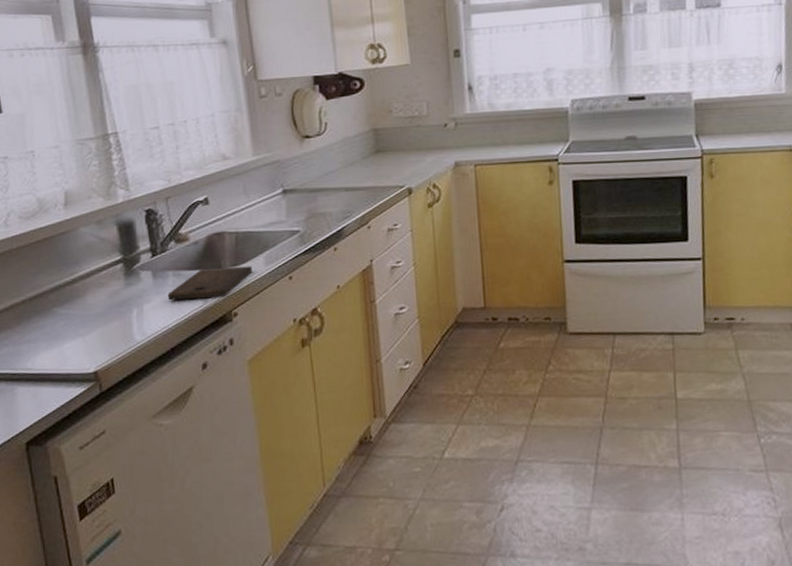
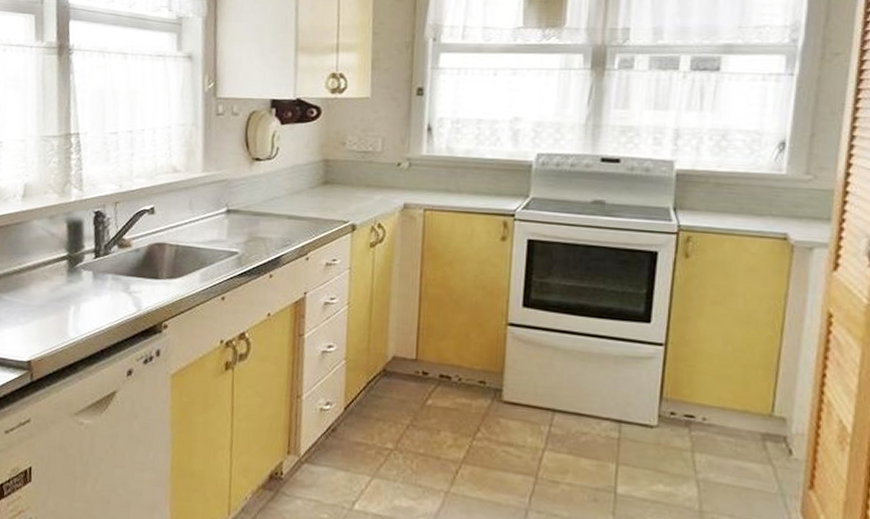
cutting board: present [167,266,253,301] -> none [104,276,188,308]

